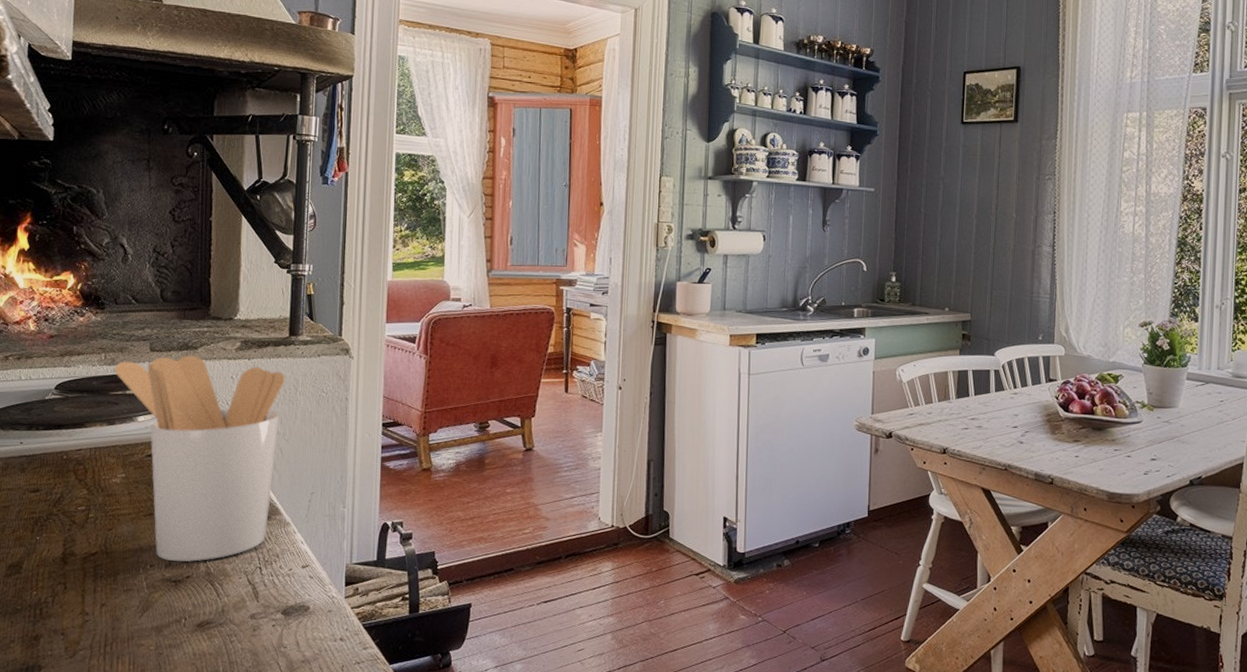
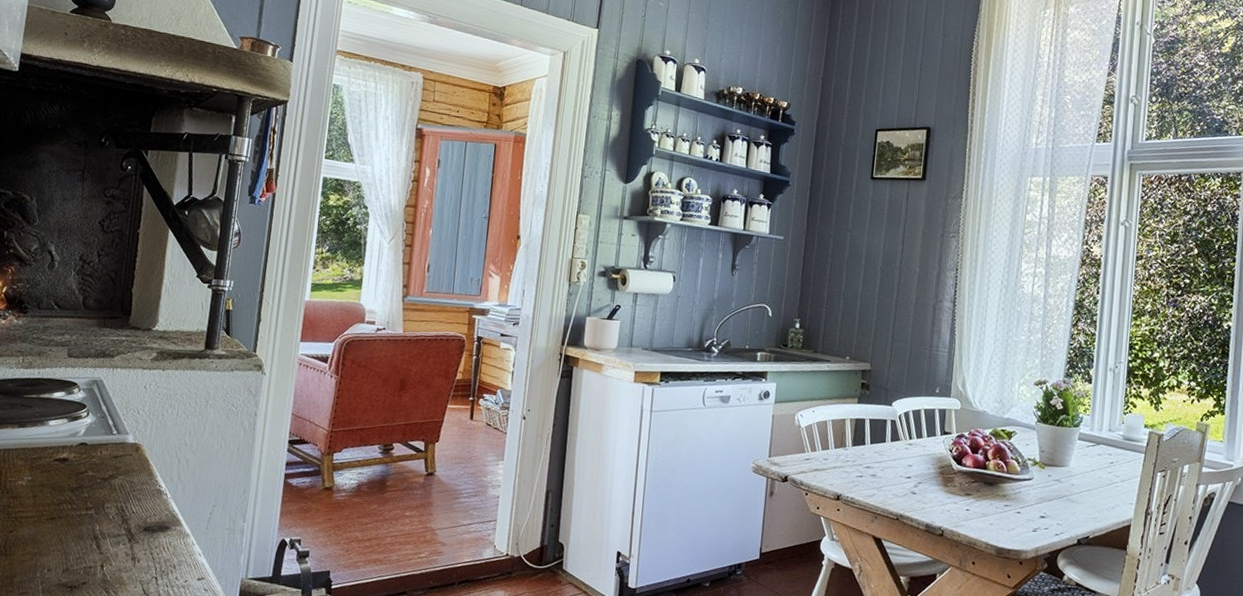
utensil holder: present [115,355,285,563] -> none [31,363,197,569]

